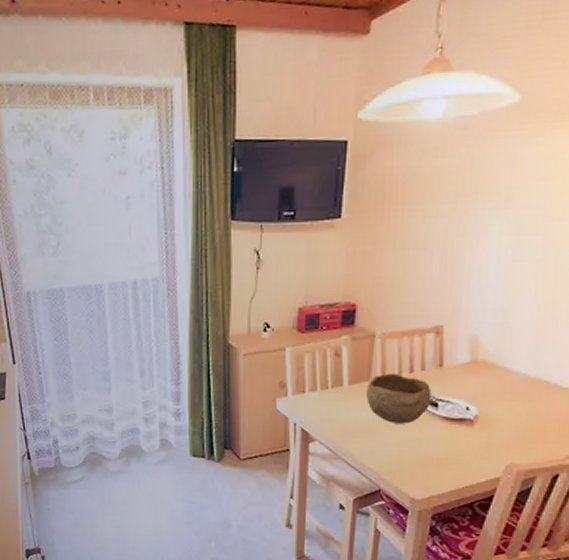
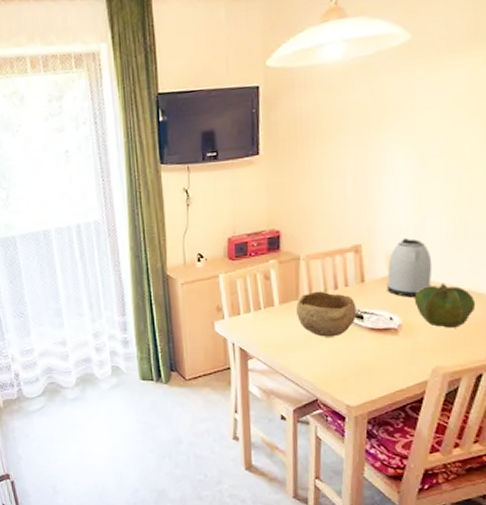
kettle: none [467,323,518,387] -> present [387,238,433,297]
cabbage: none [494,373,560,423] -> present [414,283,476,328]

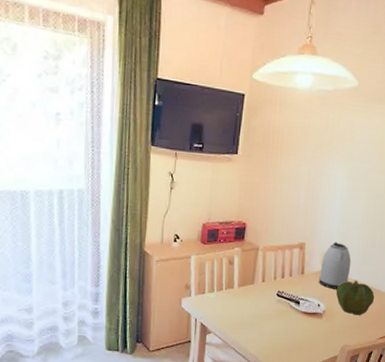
bowl: present [295,291,357,337] -> none [250,278,296,318]

